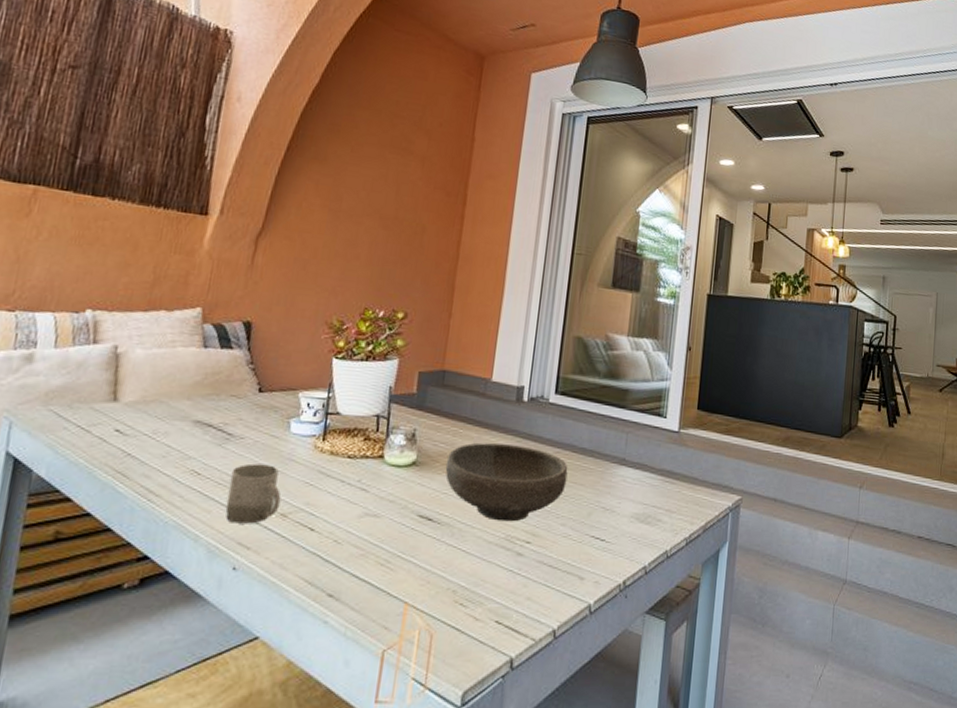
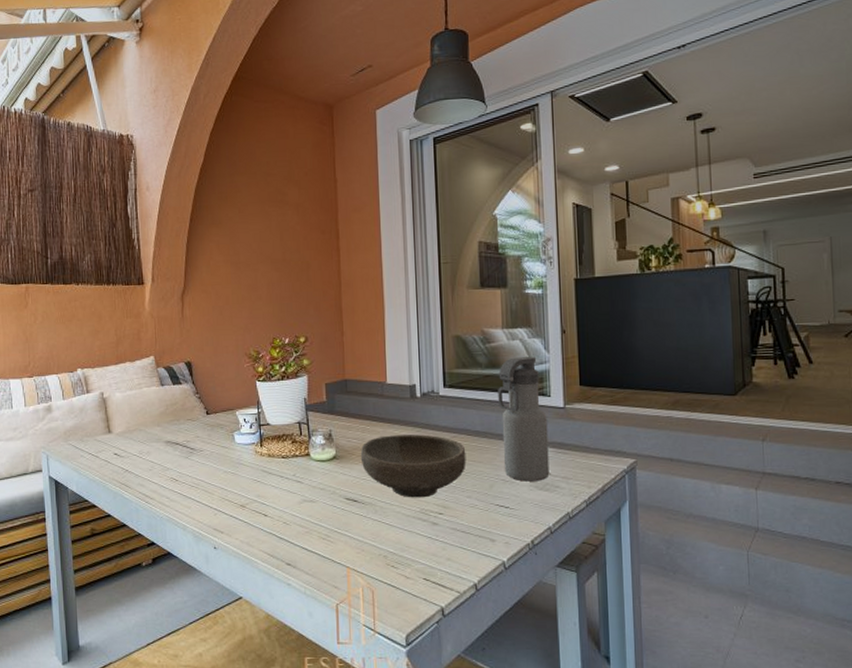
cup: present [225,463,282,524] -> none [199,469,239,515]
water bottle: none [606,369,660,513] -> present [498,357,550,482]

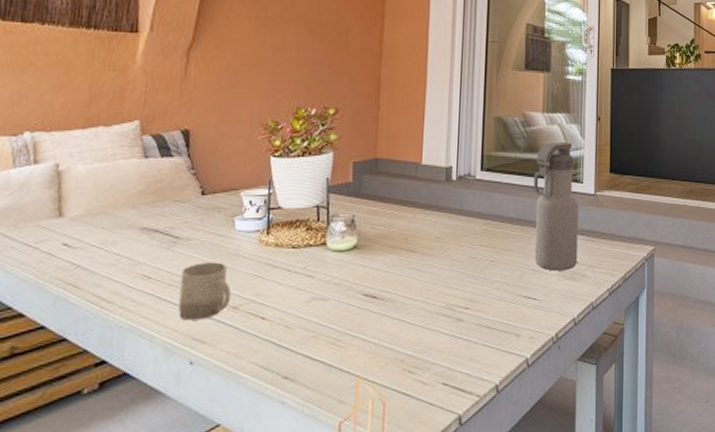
cup: none [199,469,239,515] -> present [178,262,232,321]
bowl: present [360,434,466,498] -> none [385,221,498,292]

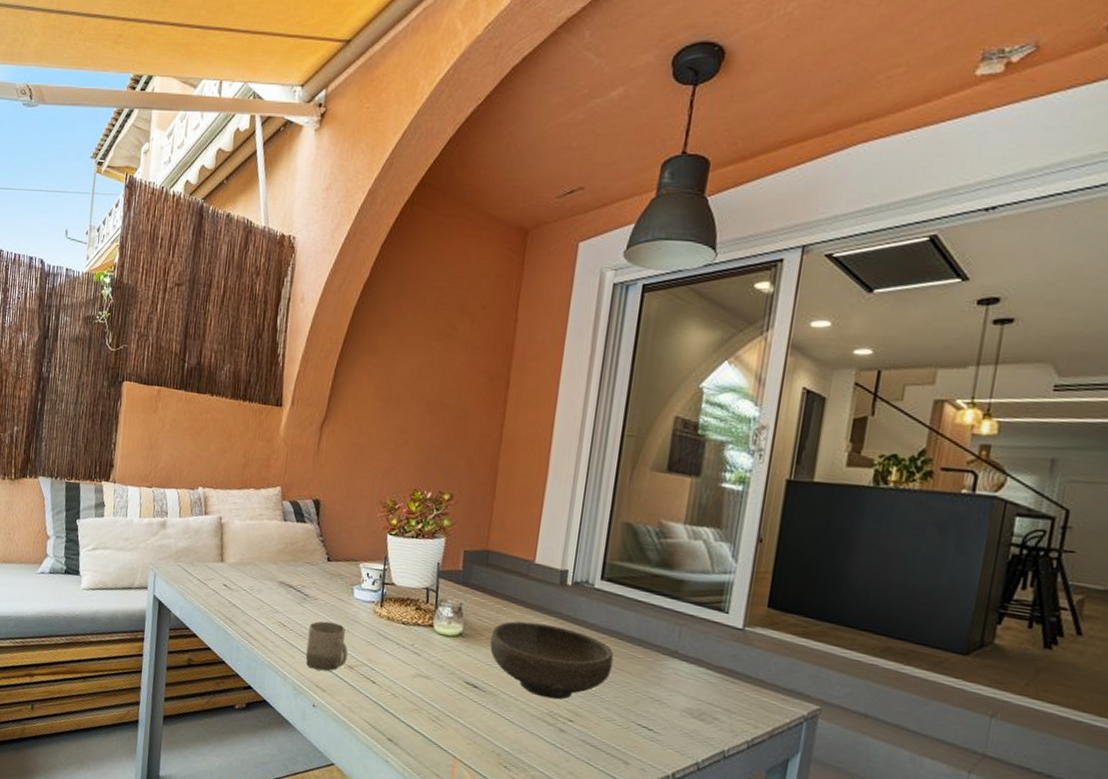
bowl: none [385,221,498,292] -> present [489,621,614,700]
water bottle: present [534,142,579,271] -> none [655,559,720,709]

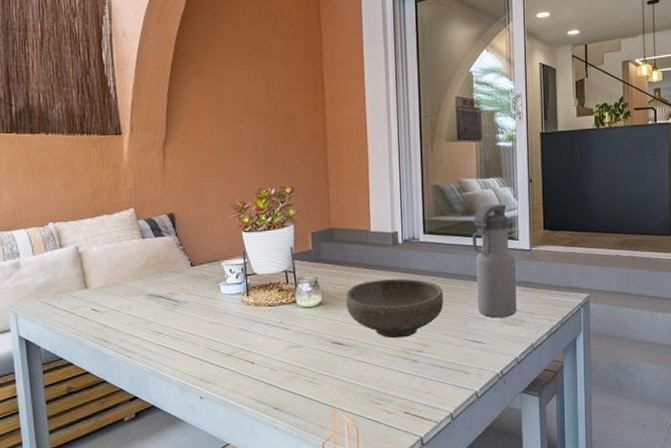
cup: present [305,621,348,671] -> none [184,319,225,366]
water bottle: none [655,559,720,709] -> present [472,204,517,318]

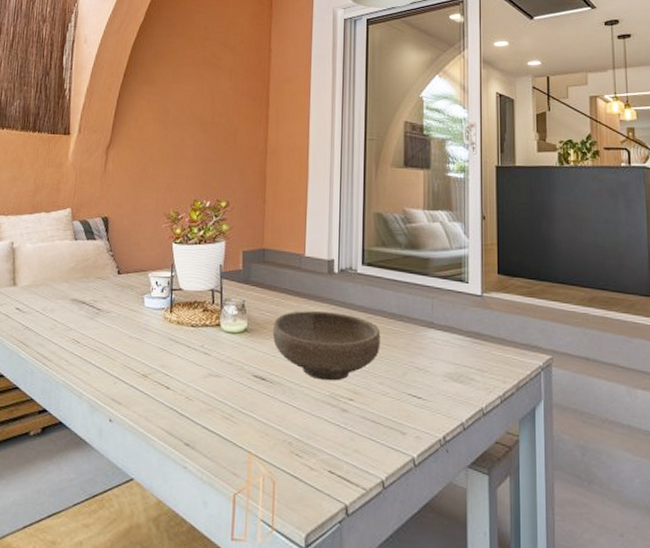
water bottle: present [472,204,517,318] -> none [416,240,465,372]

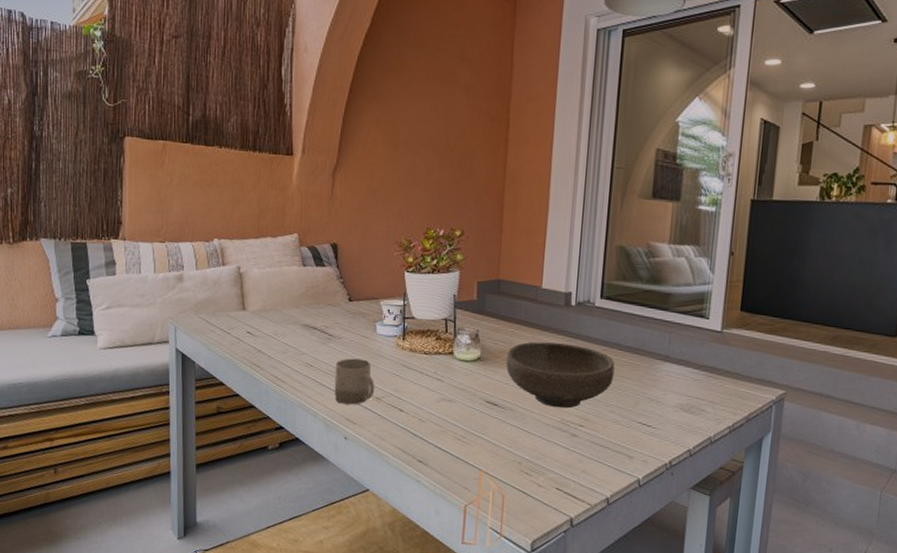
cup: none [100,333,142,383] -> present [334,358,375,405]

